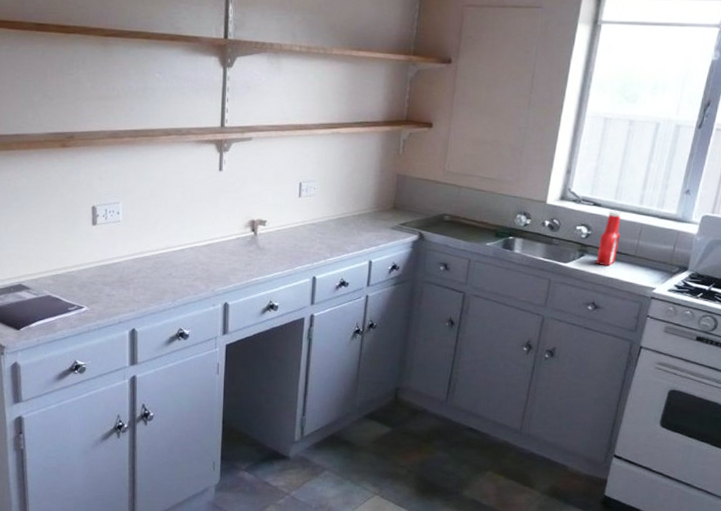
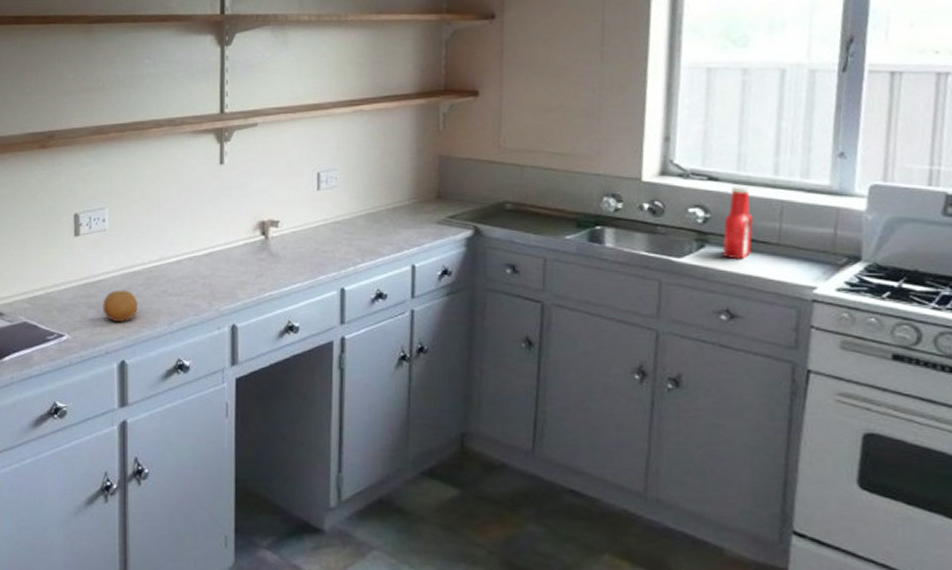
fruit: none [116,271,146,298] -> present [103,290,138,322]

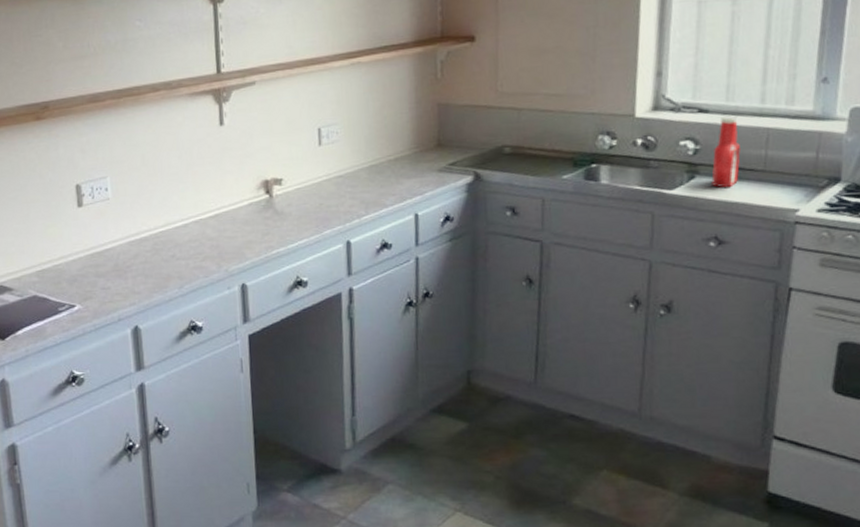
fruit: present [103,290,138,322] -> none [112,257,147,289]

